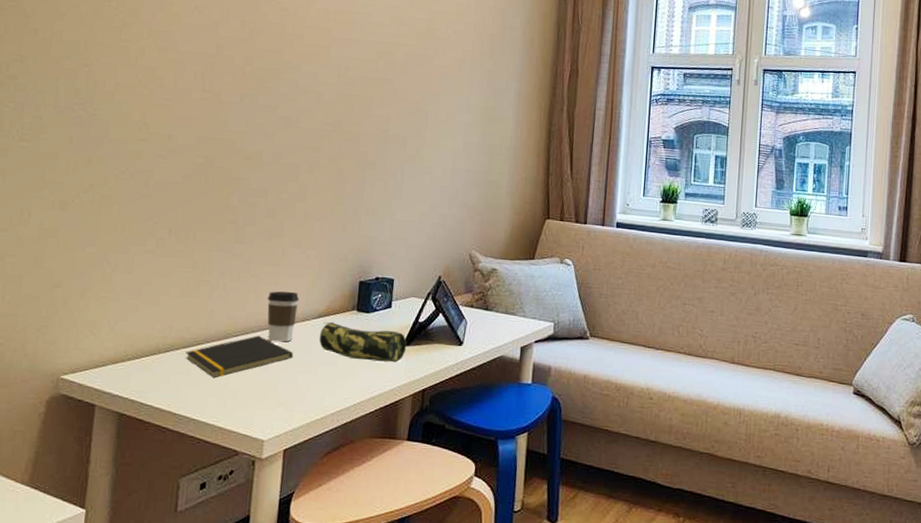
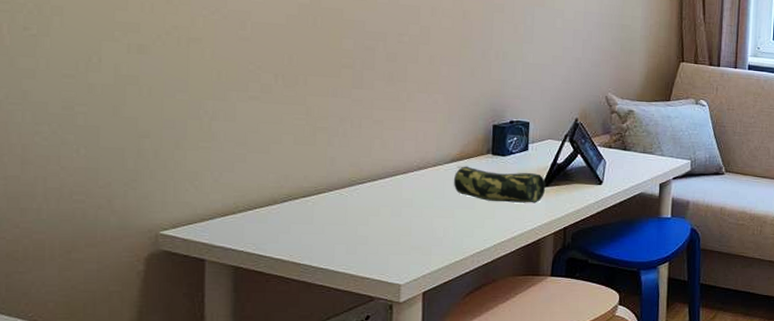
notepad: present [185,335,294,379] -> none [306,182,427,227]
coffee cup: present [267,291,300,342] -> none [393,136,430,188]

